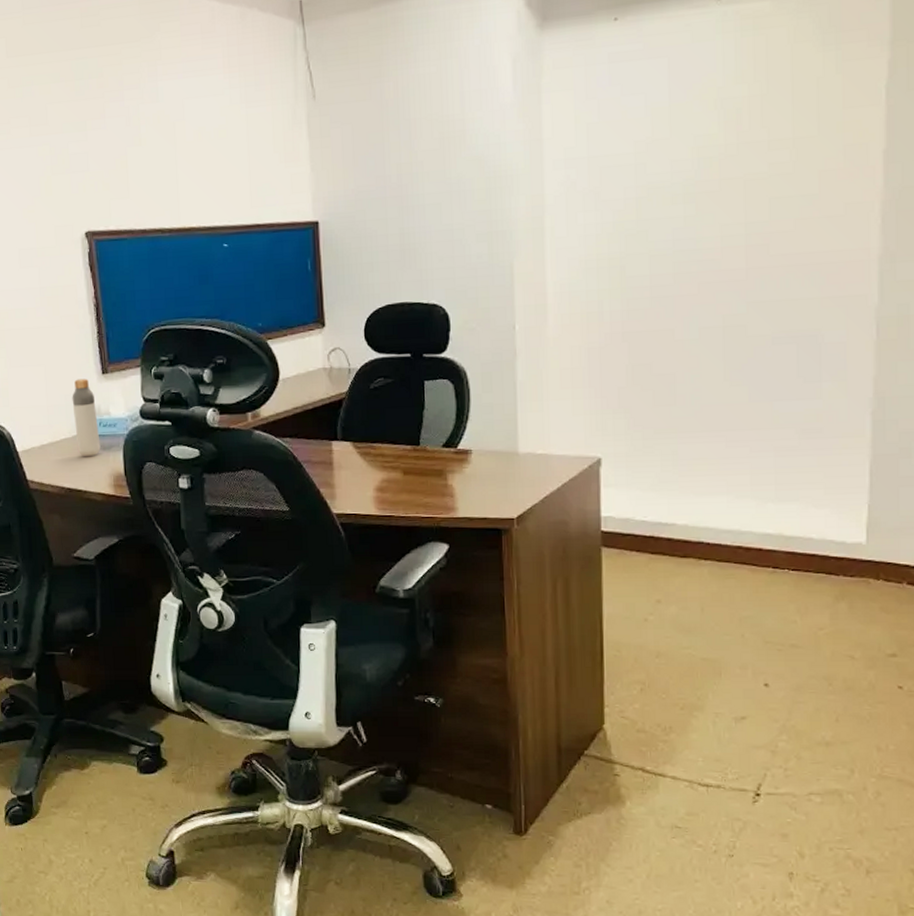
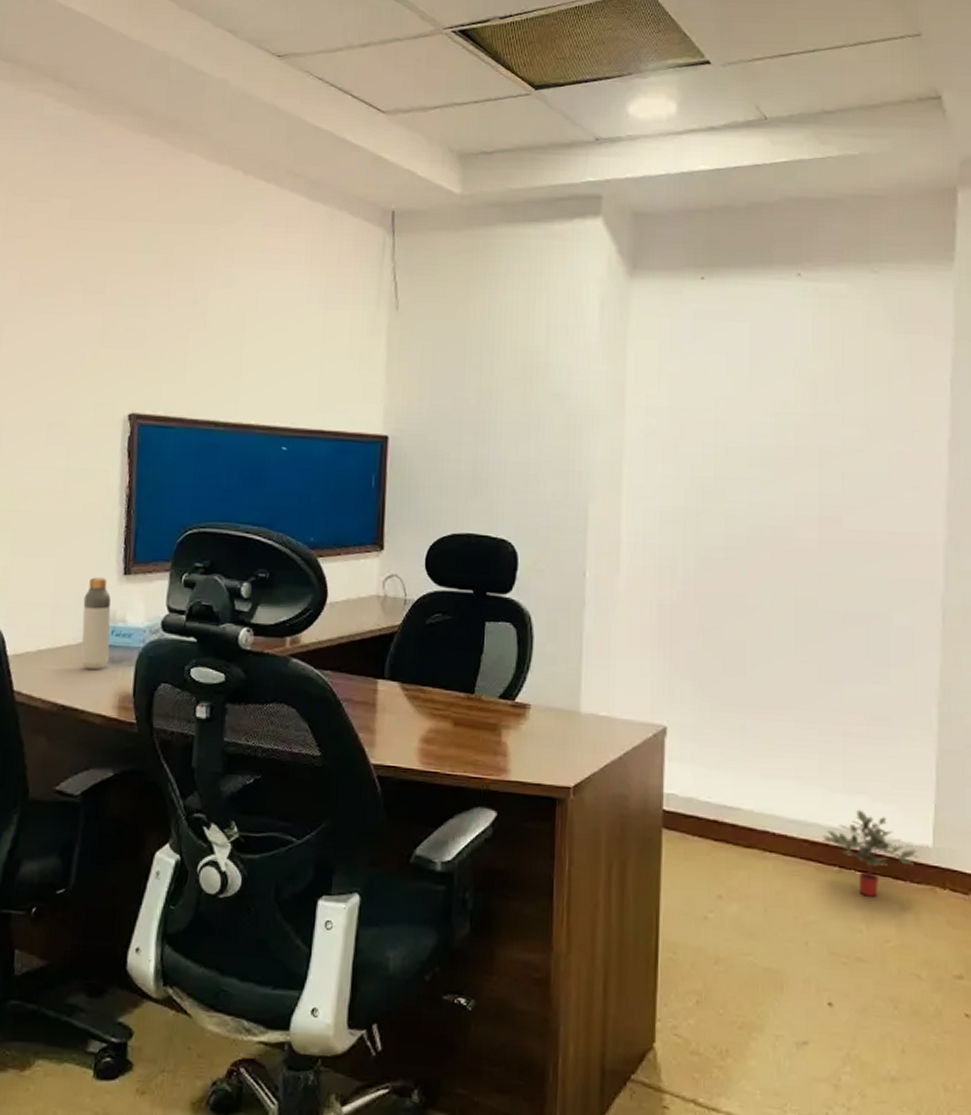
potted plant: none [756,516,853,592] -> present [823,809,920,897]

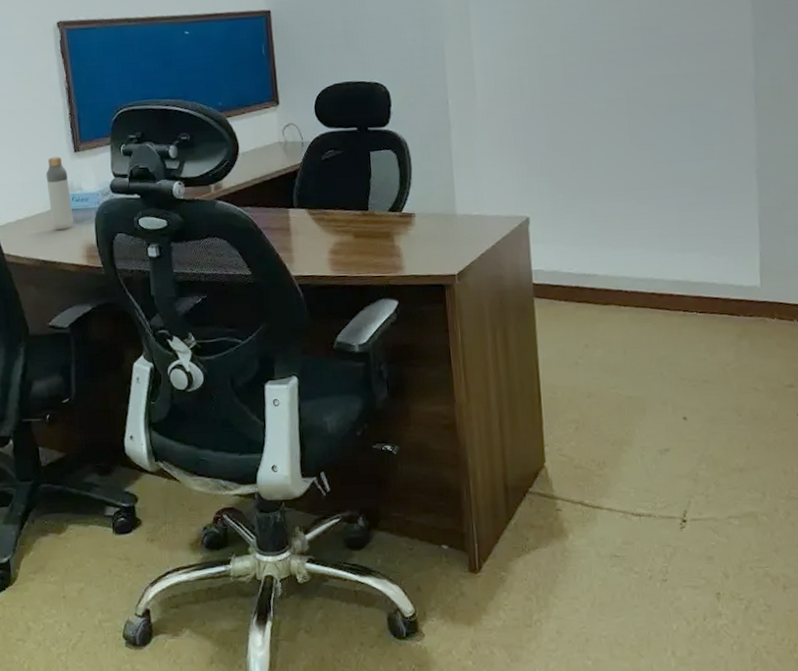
potted plant: present [823,809,920,897] -> none [667,263,750,332]

